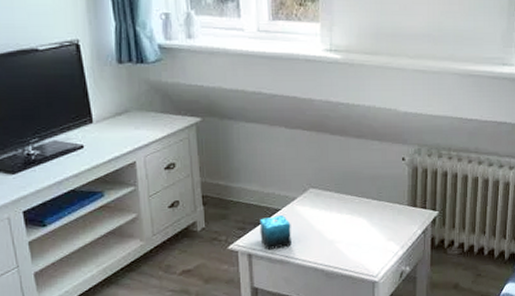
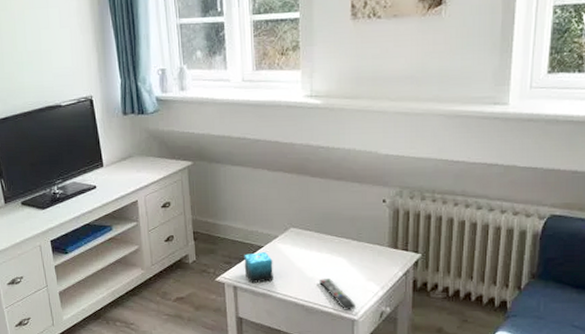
remote control: none [339,240,376,273] -> present [319,279,356,310]

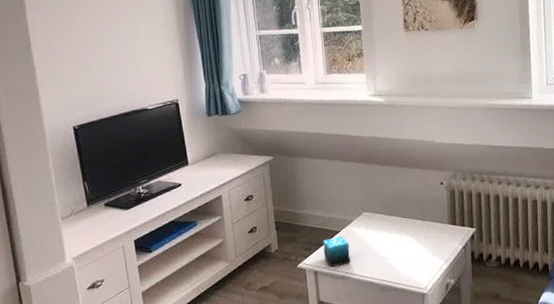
remote control: present [319,279,356,310] -> none [391,257,425,286]

